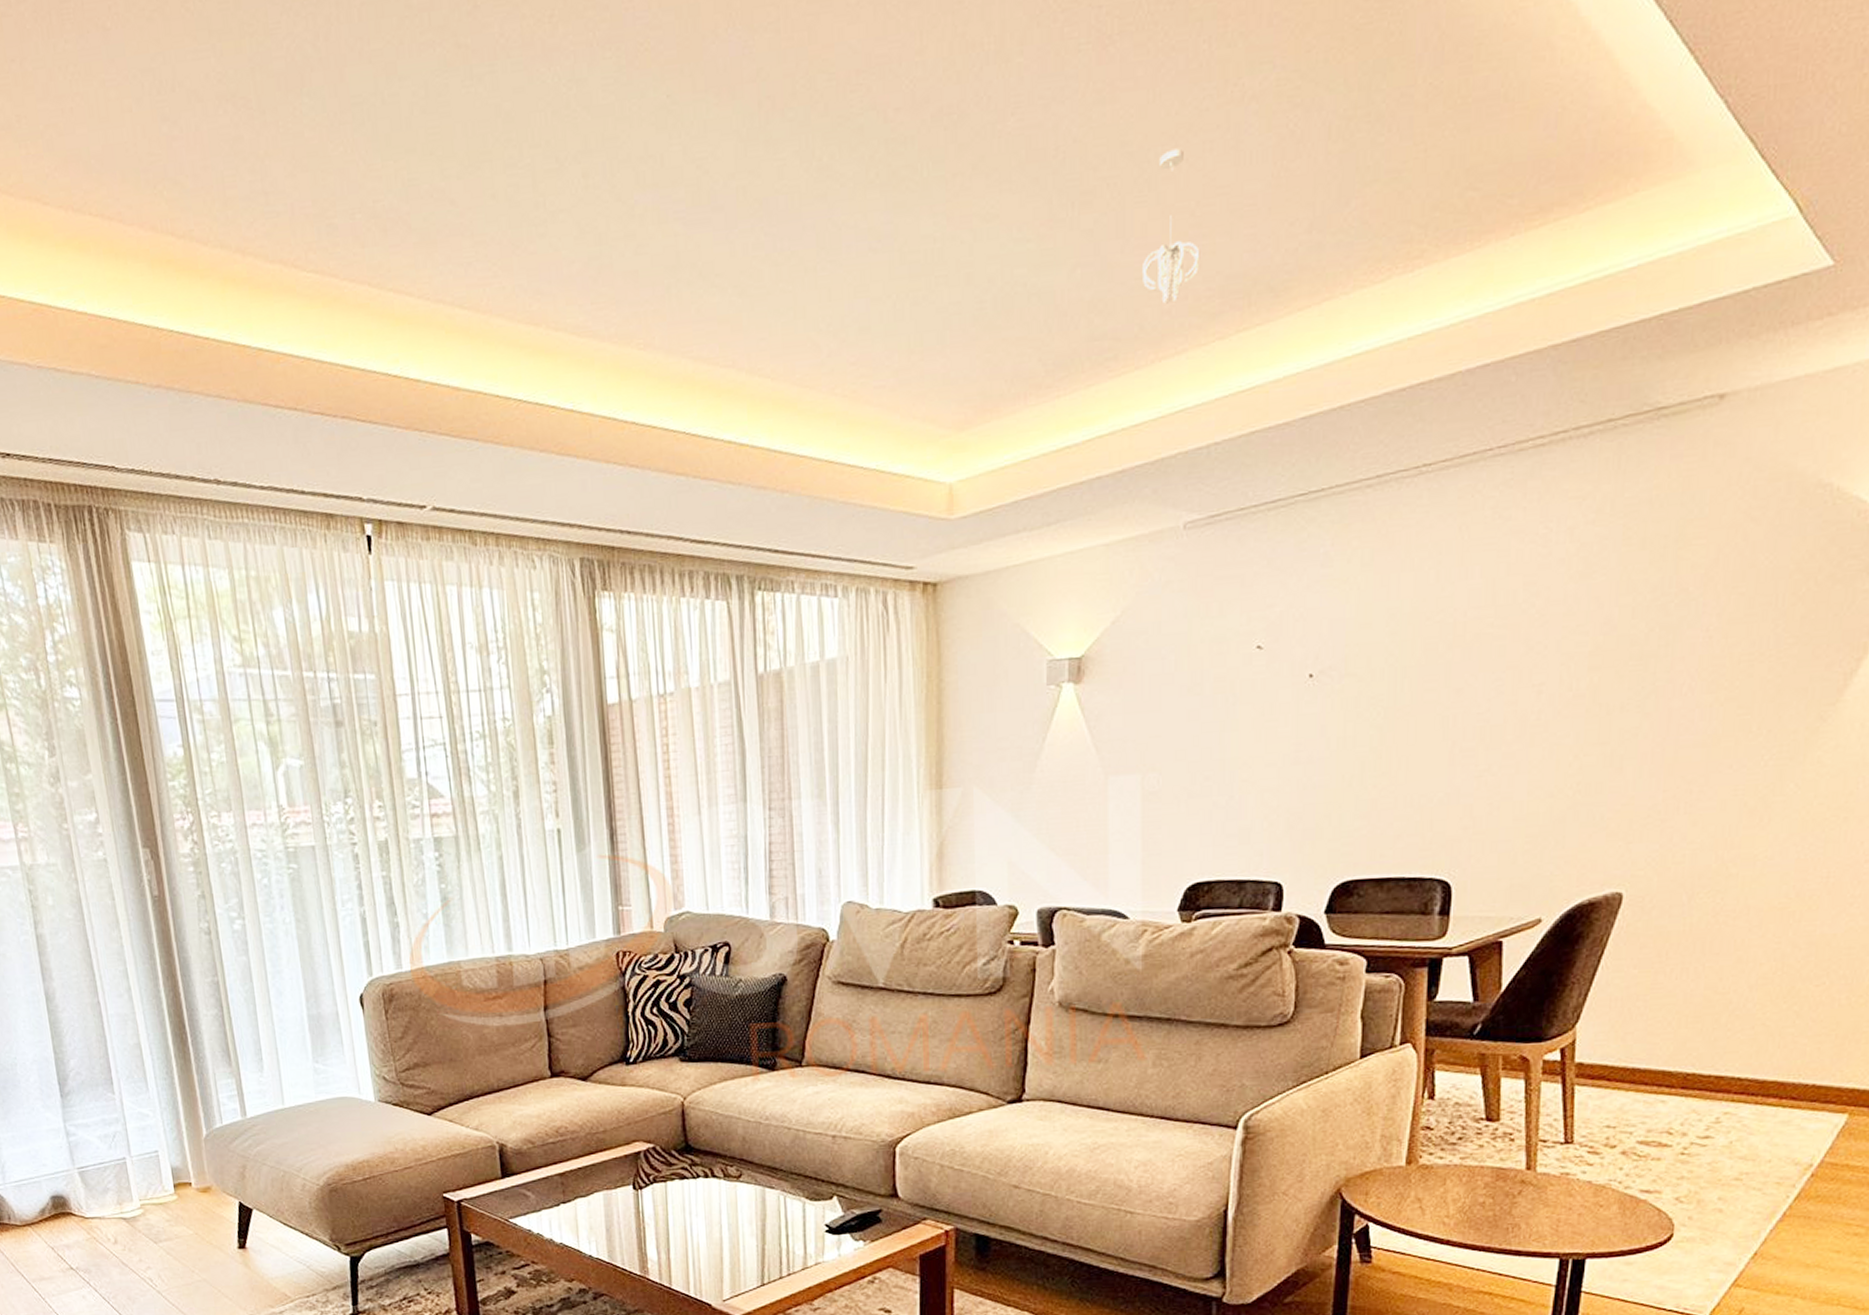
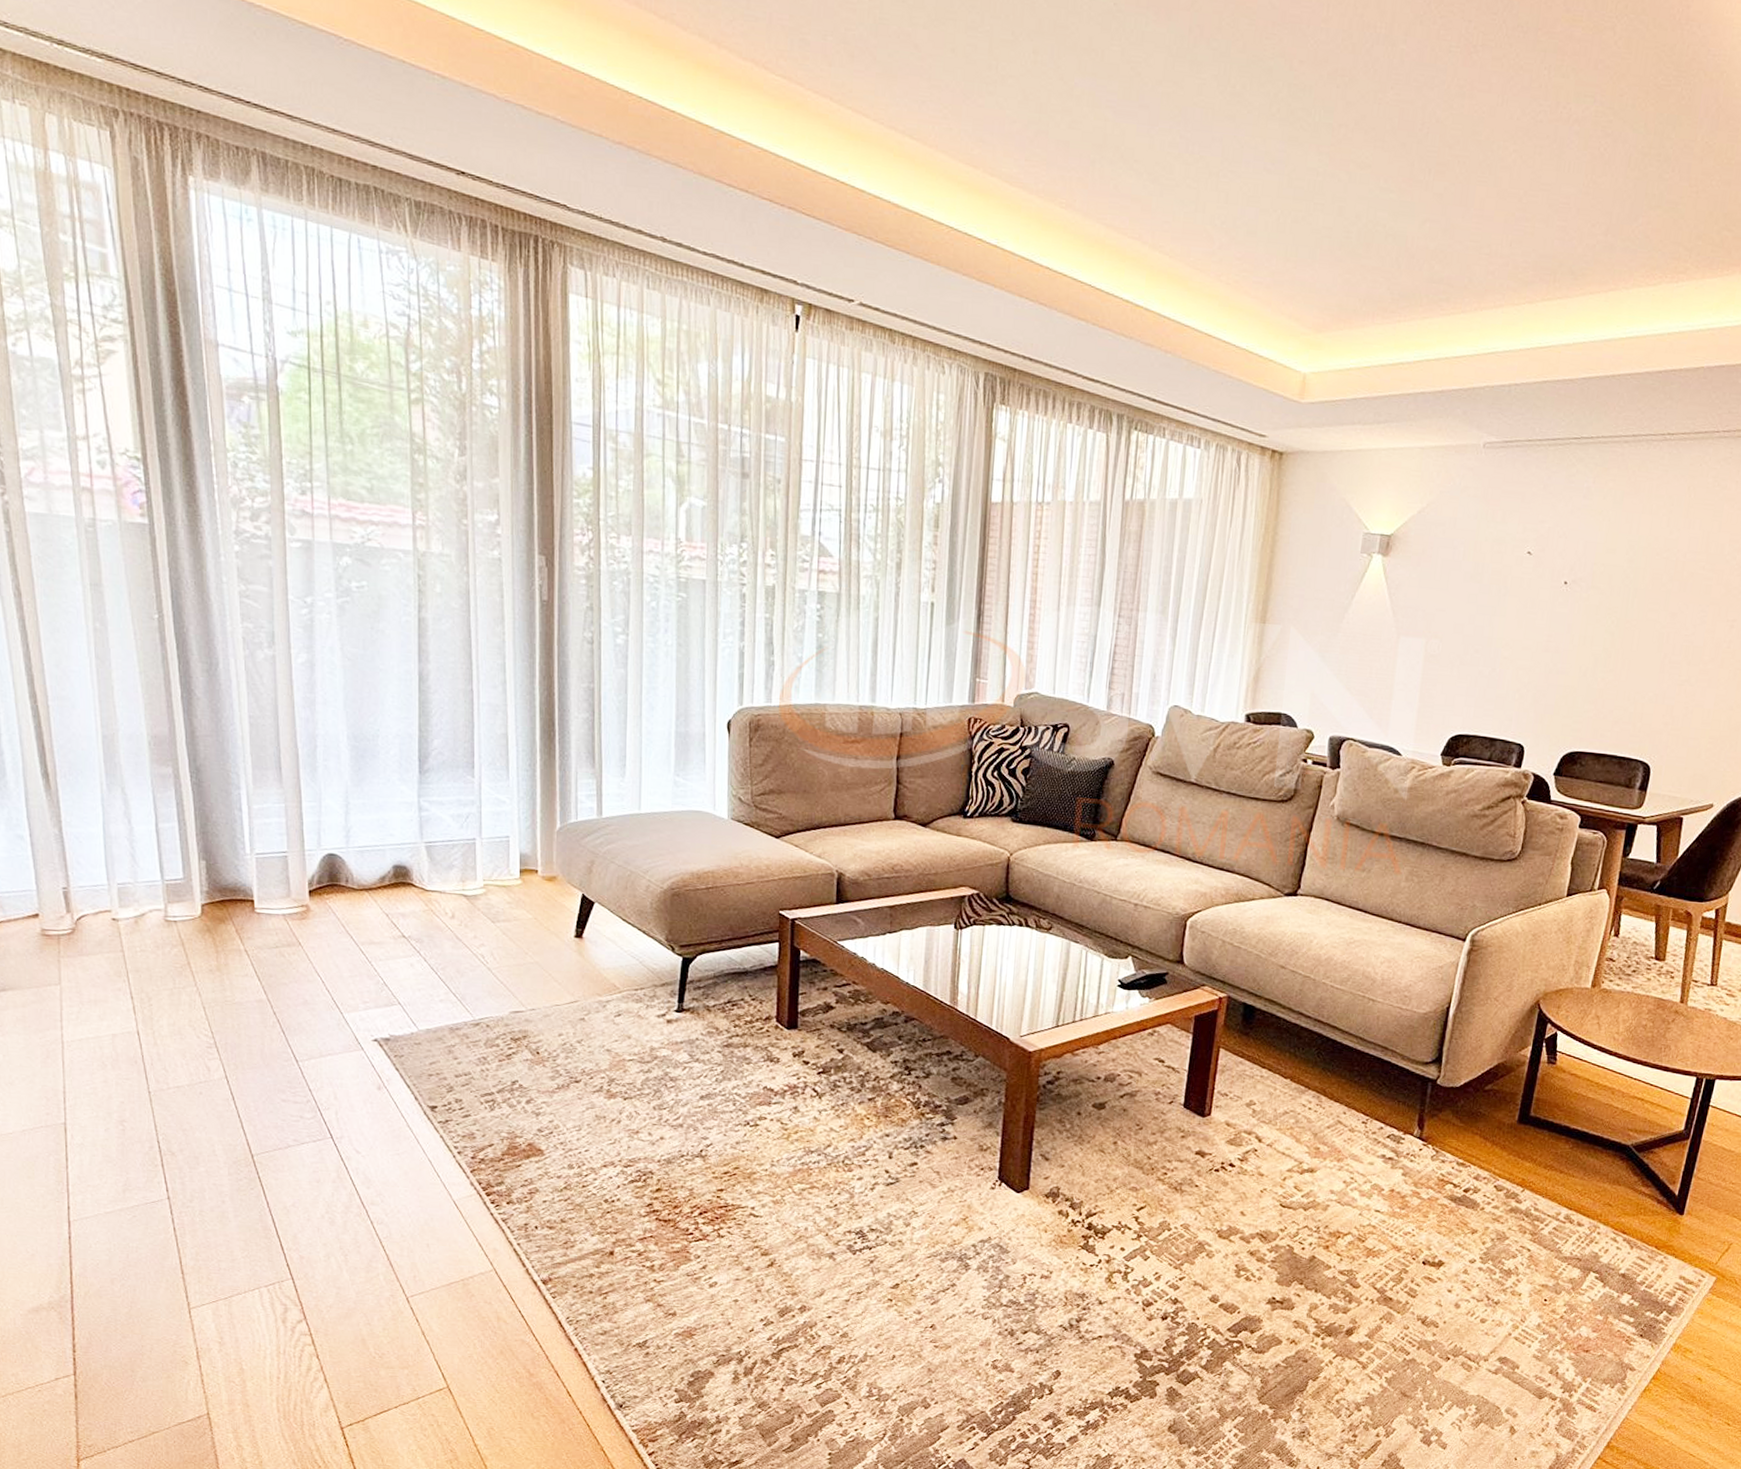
pendant light: present [1143,148,1200,304] -> none [1476,146,1523,266]

